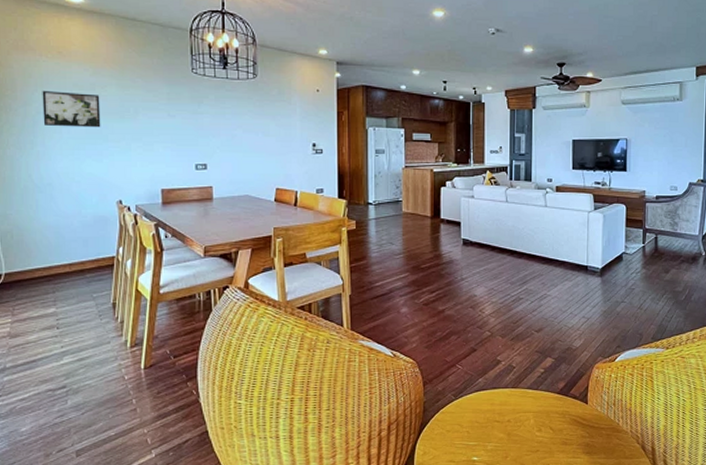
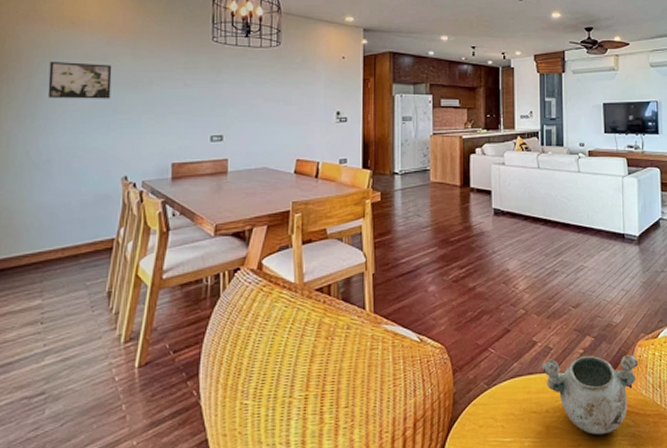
decorative bowl: none [505,374,596,443] -> present [541,353,639,435]

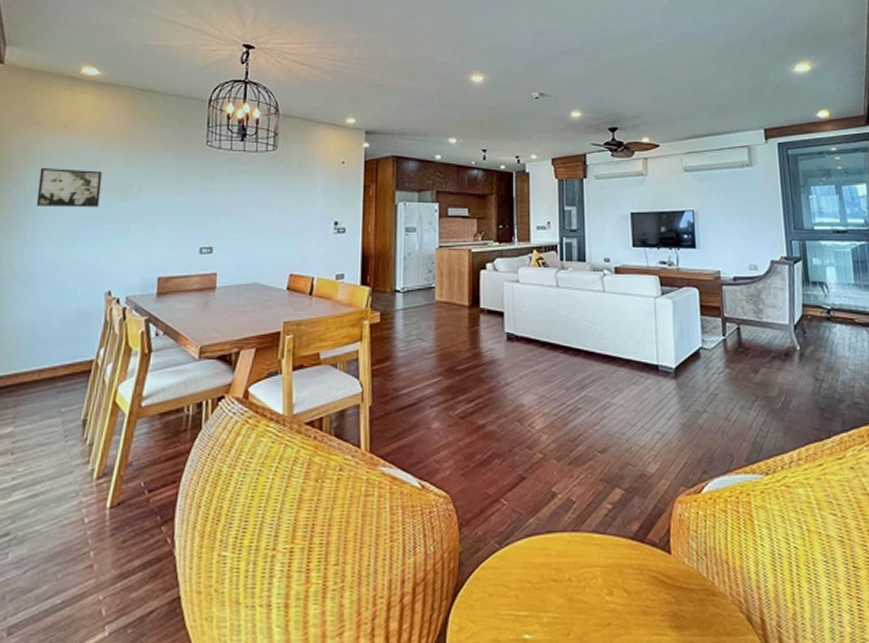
decorative bowl: present [541,353,639,435] -> none [562,511,679,613]

